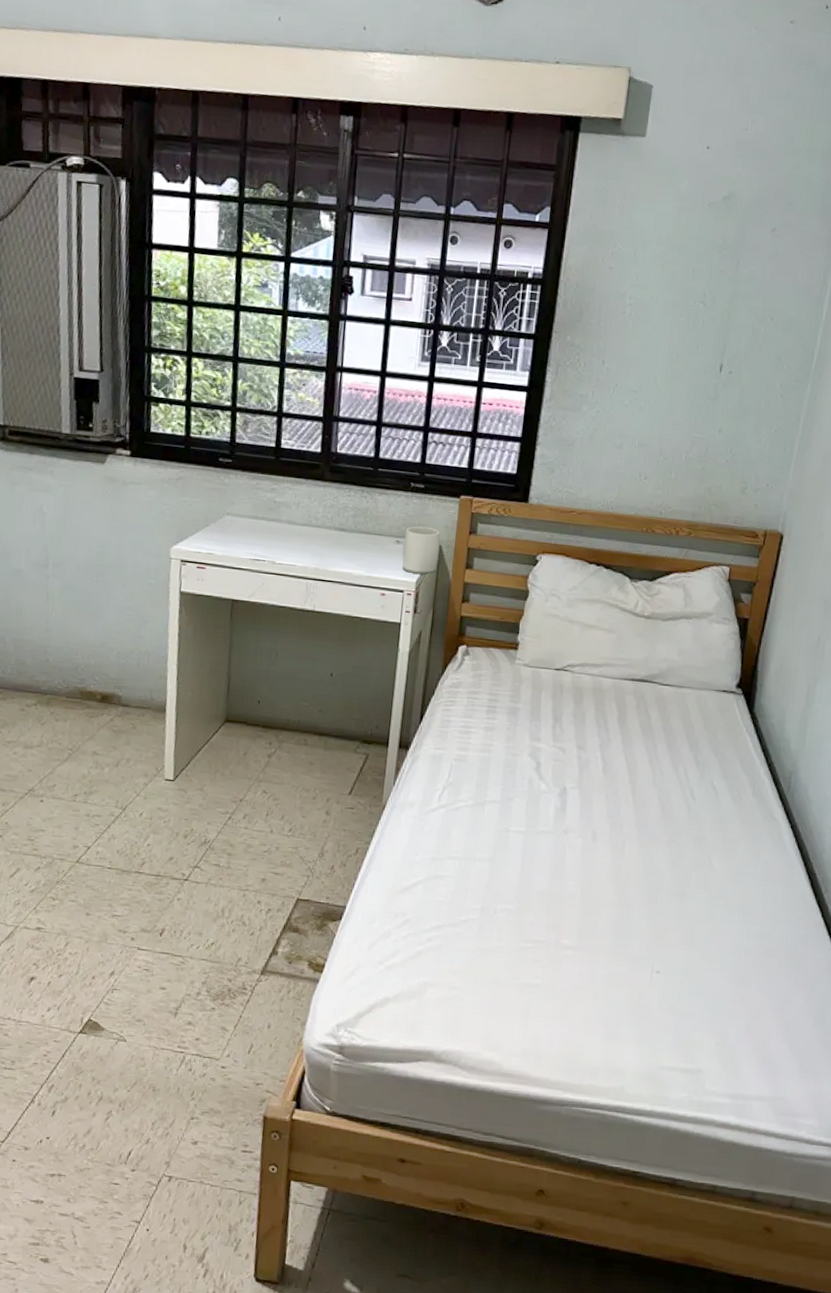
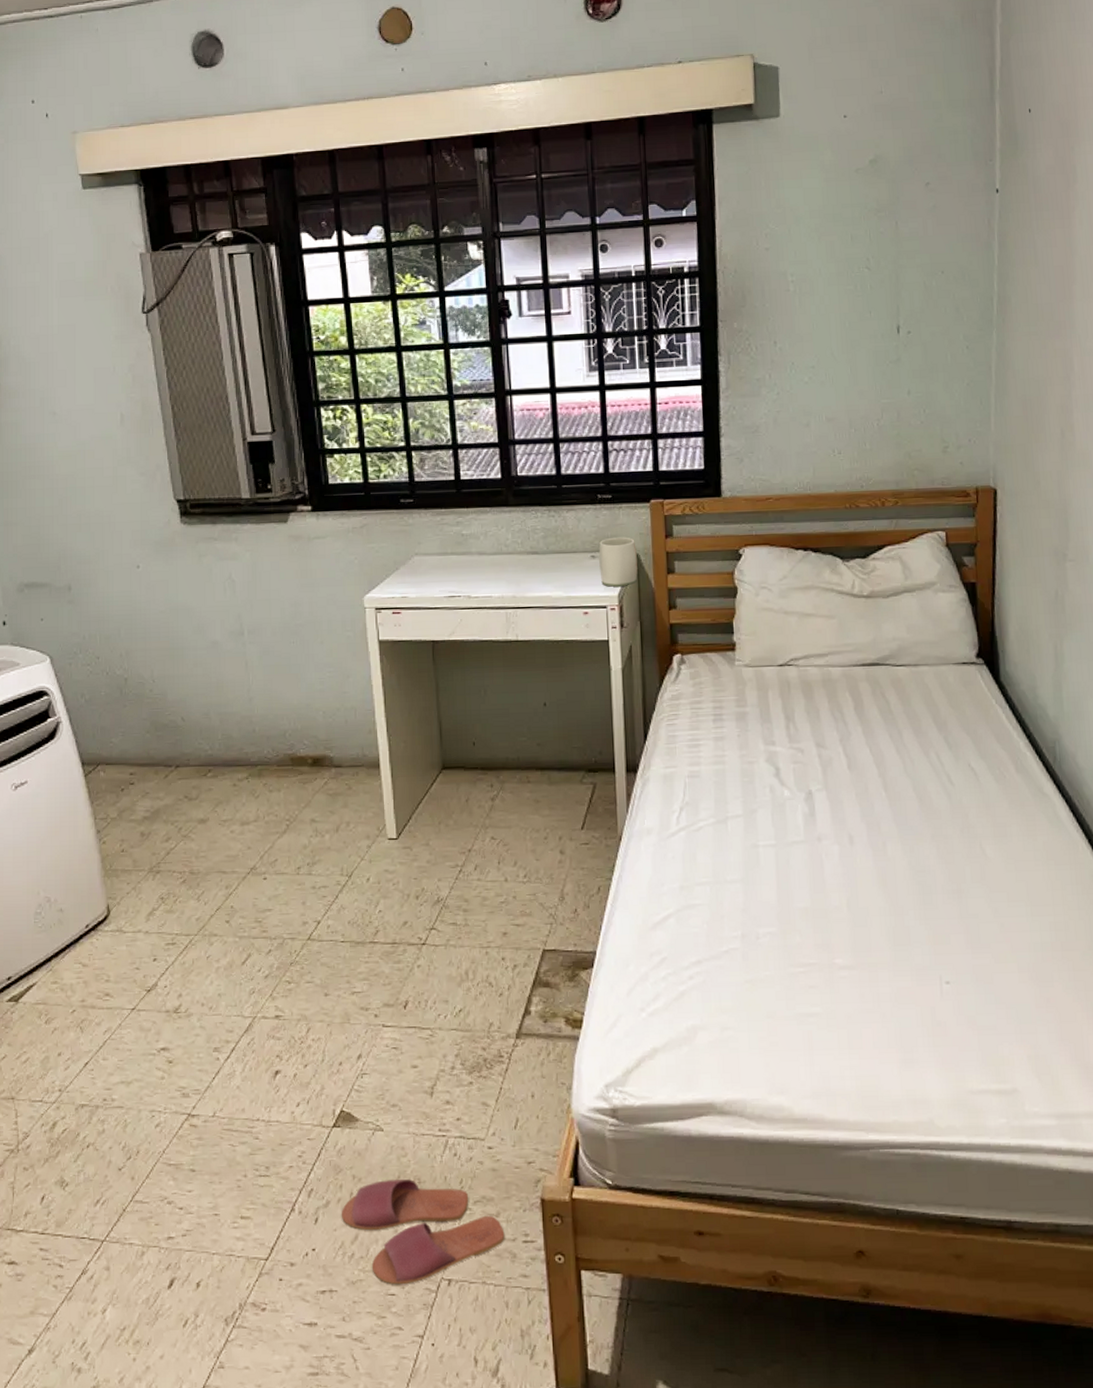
slippers: none [78,1084,227,1177] -> present [342,1179,505,1285]

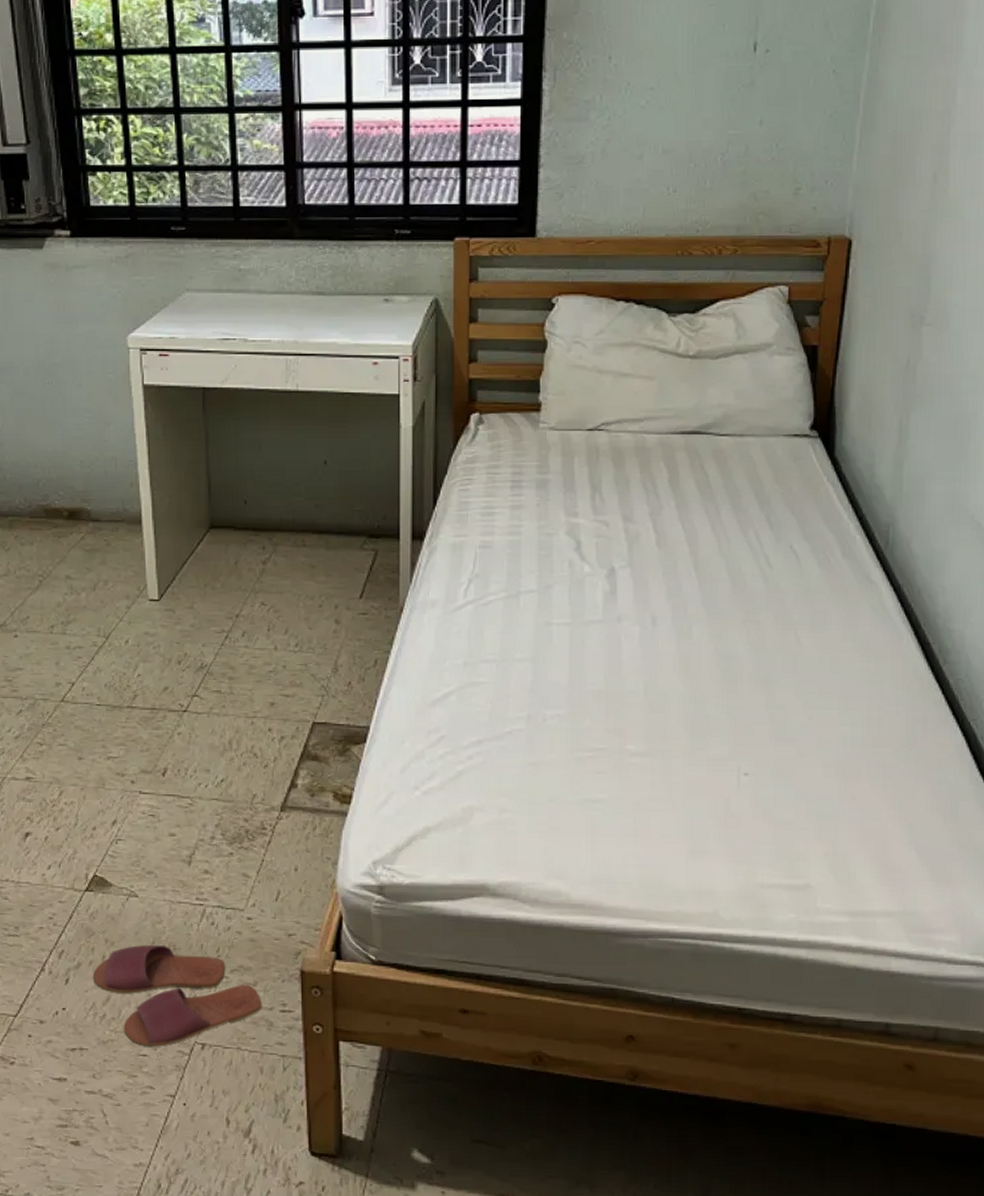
mug: present [599,537,638,587] -> none [393,279,436,335]

